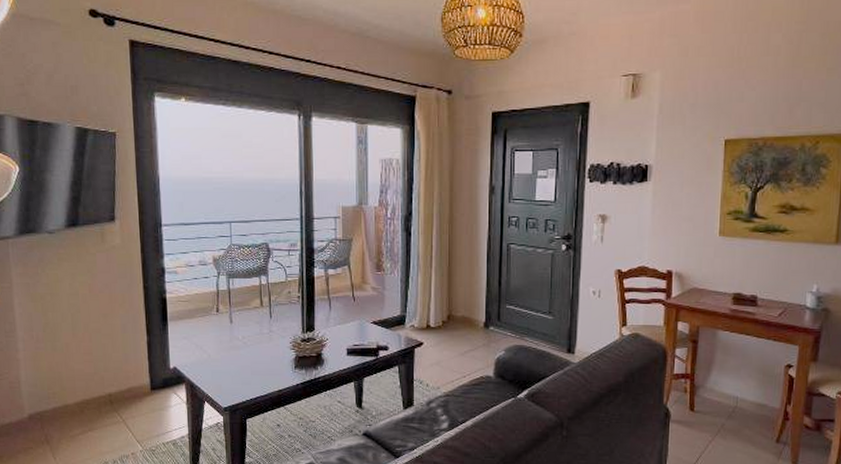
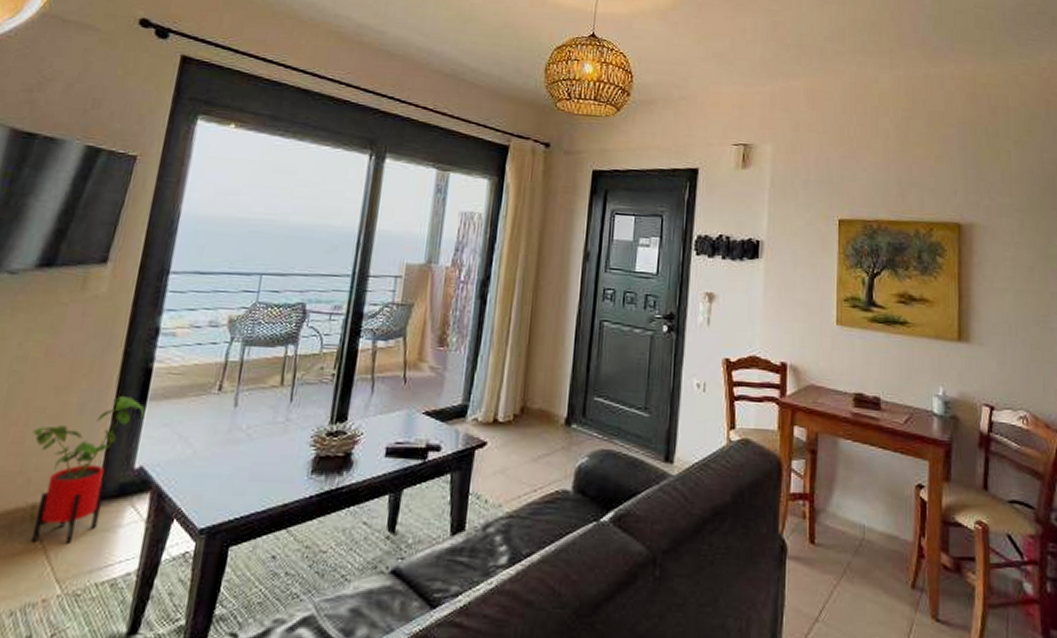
house plant: none [96,319,169,419] -> present [31,396,145,545]

